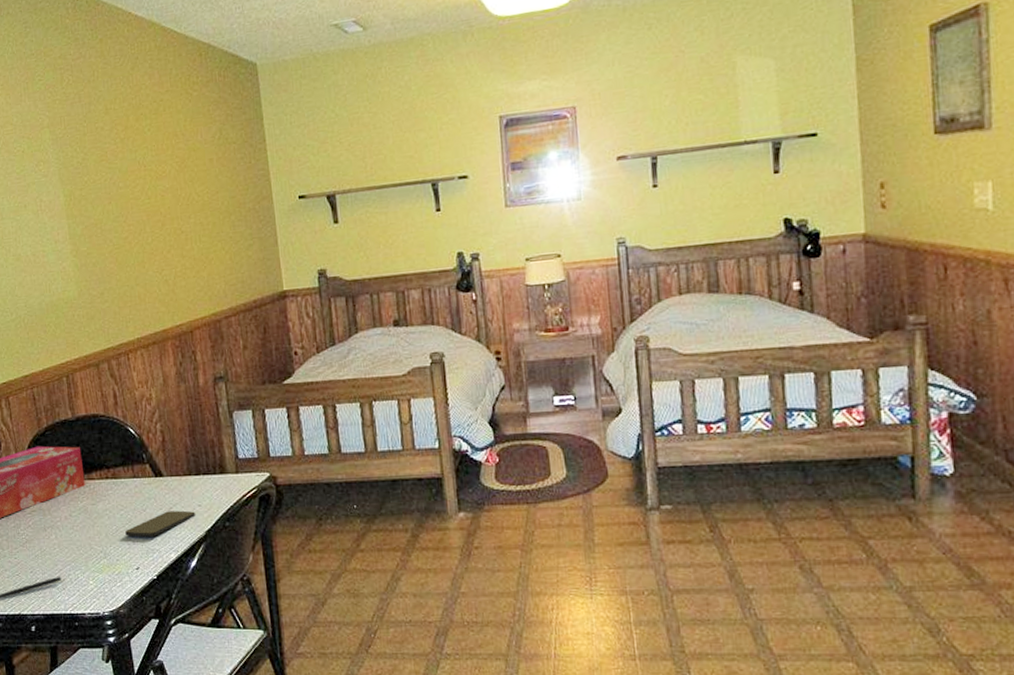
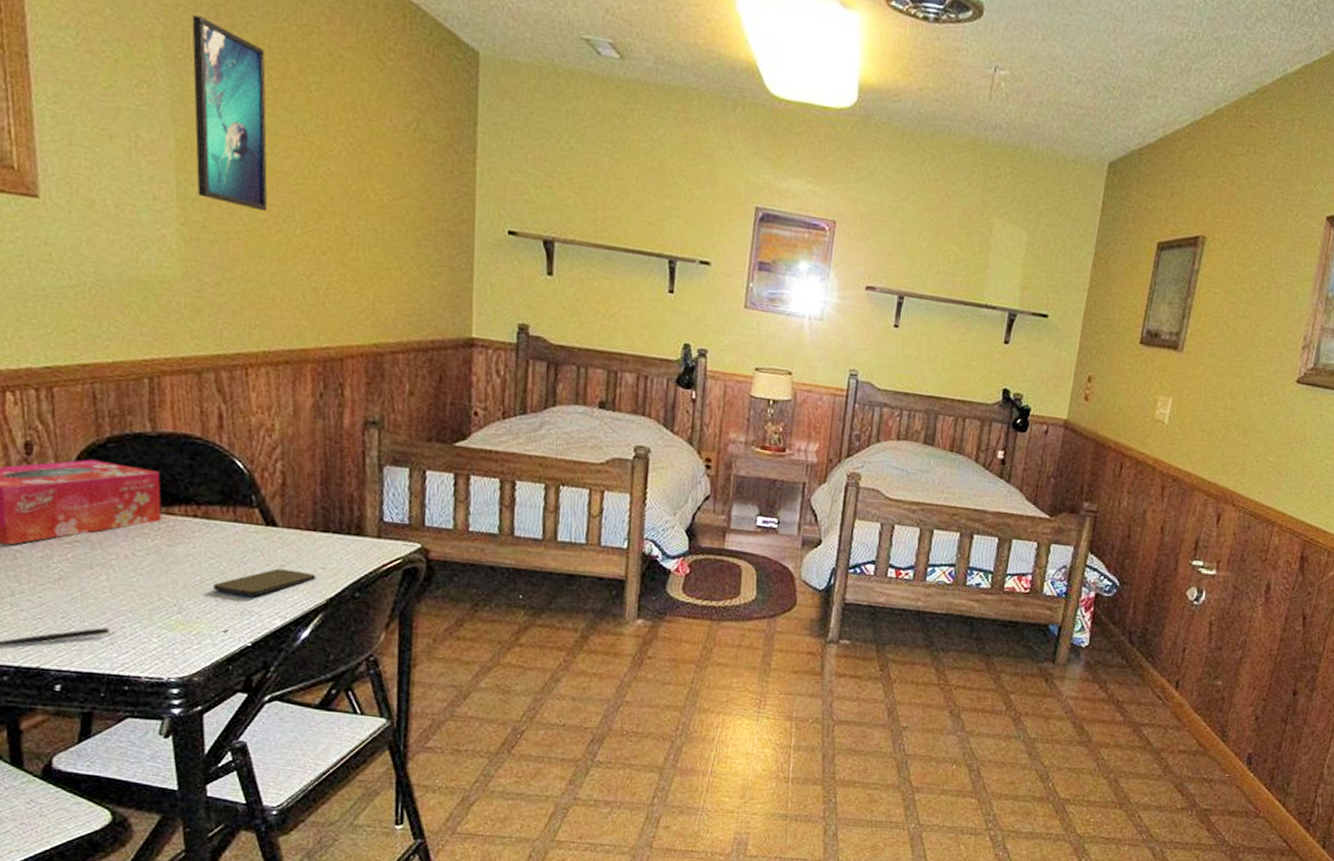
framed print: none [65,103,128,233] -> present [192,15,268,212]

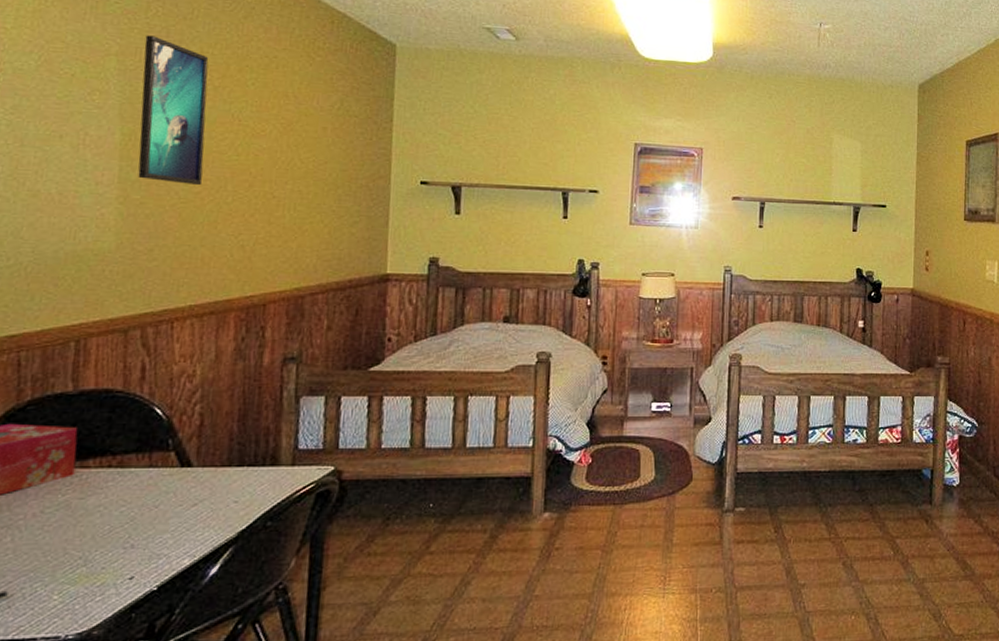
smartphone: present [213,568,316,596] -> none [122,507,228,539]

